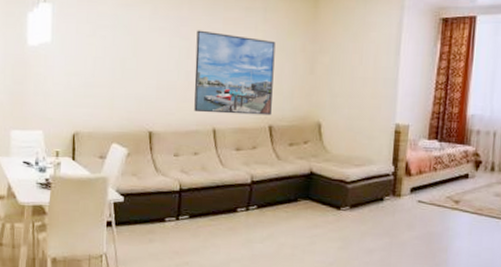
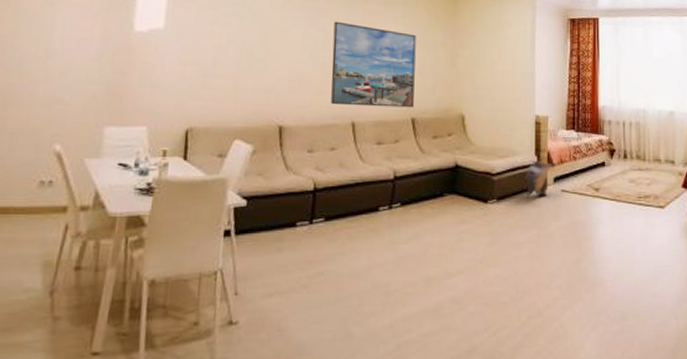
backpack: none [379,170,414,208] -> present [525,160,556,199]

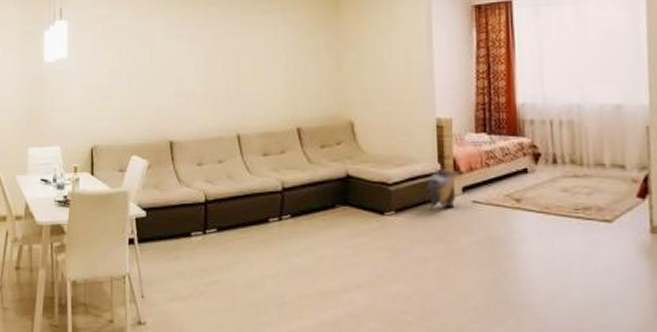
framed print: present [331,21,416,108] -> none [214,35,298,119]

